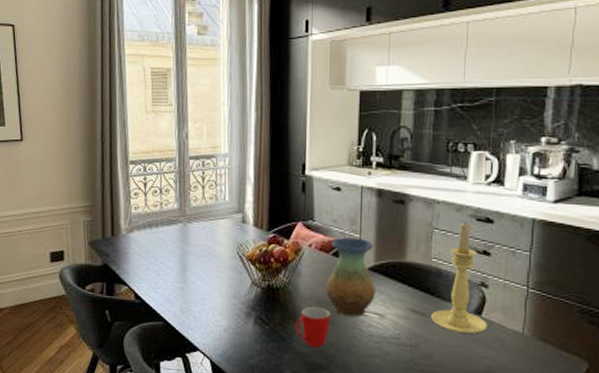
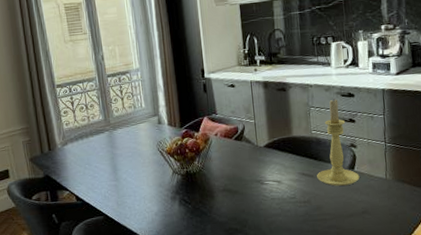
mug: present [295,307,330,347] -> none [212,183,240,216]
vase: present [325,237,375,318] -> none [232,123,272,188]

